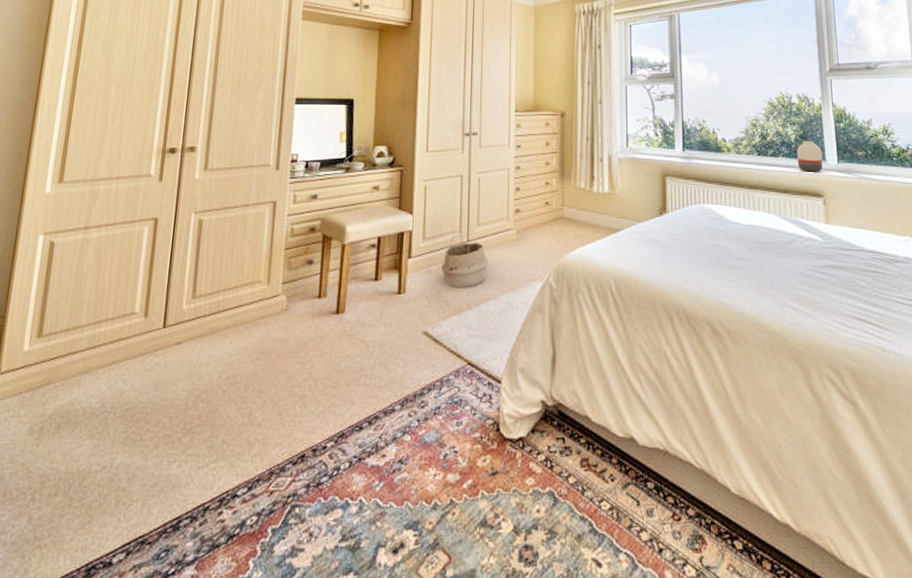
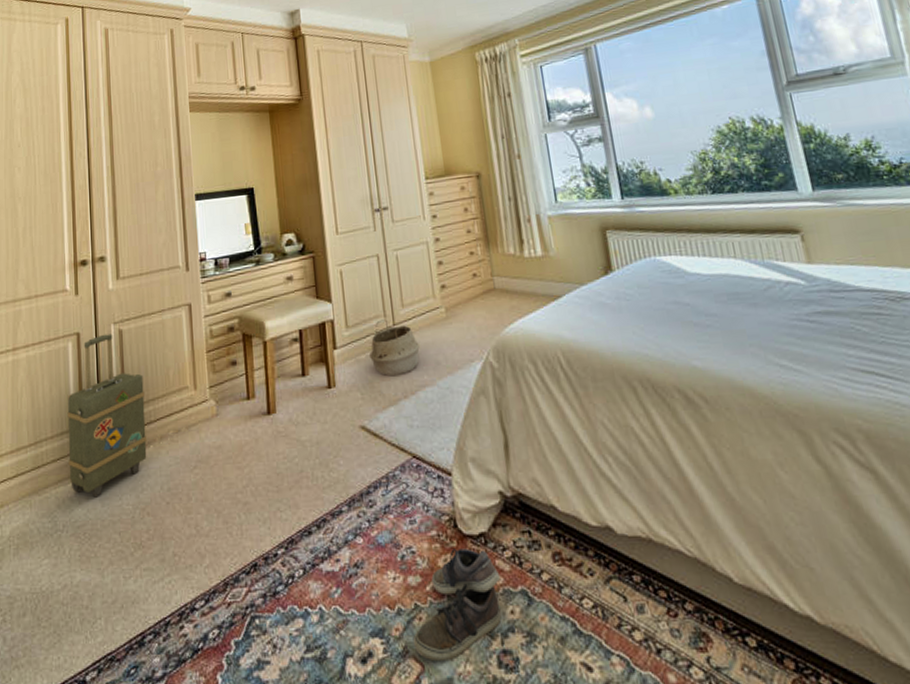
suitcase: none [125,222,217,382] -> present [67,333,147,498]
shoe: none [444,451,532,554] -> present [413,548,502,662]
vase: present [797,140,823,172] -> none [759,168,795,206]

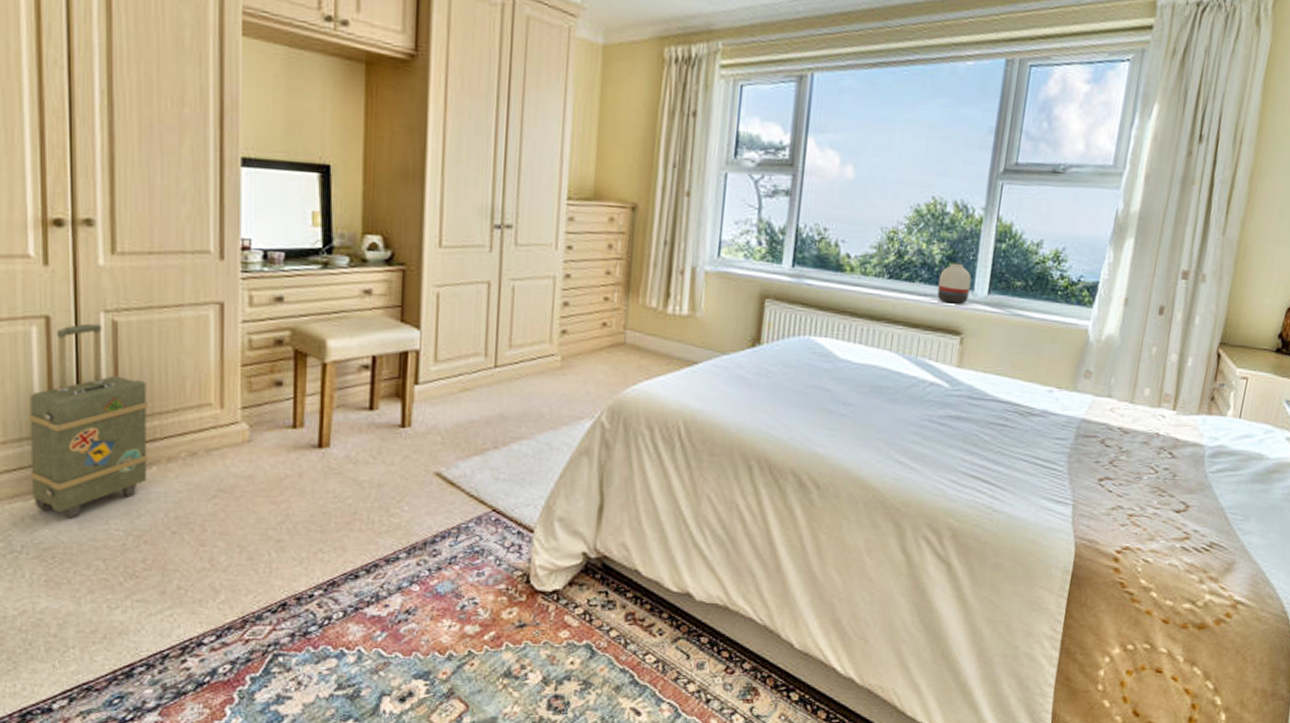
woven basket: present [370,319,420,377] -> none [459,358,523,424]
shoe: present [413,548,502,662] -> none [460,603,567,703]
vase: none [759,168,795,206] -> present [937,262,971,304]

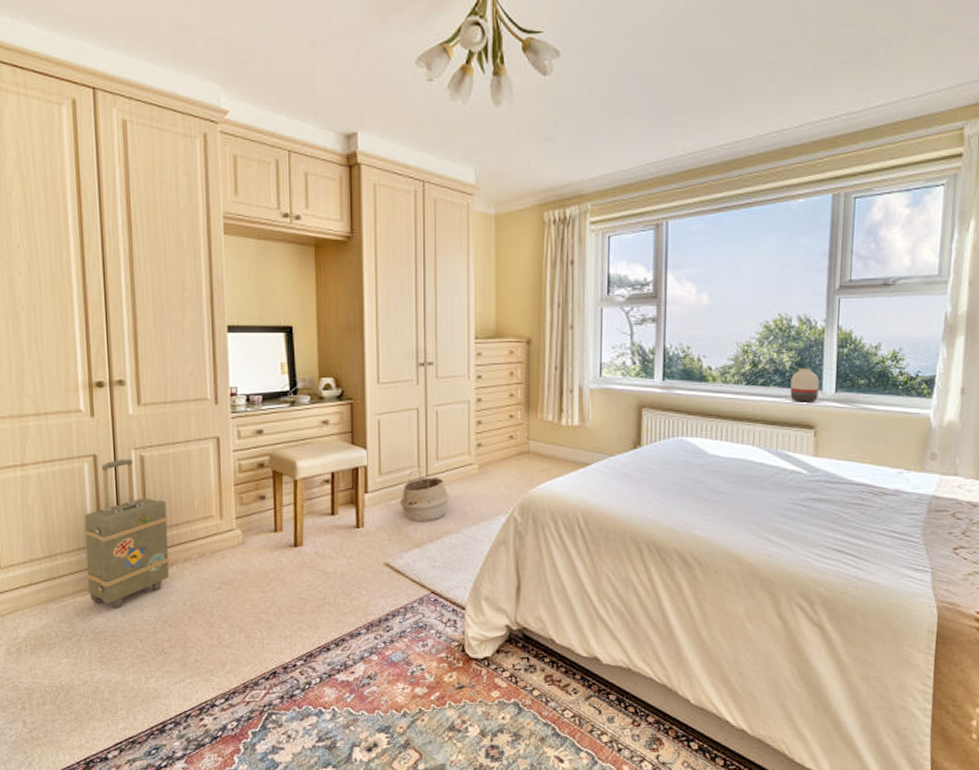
woven basket: none [459,358,523,424] -> present [400,470,449,522]

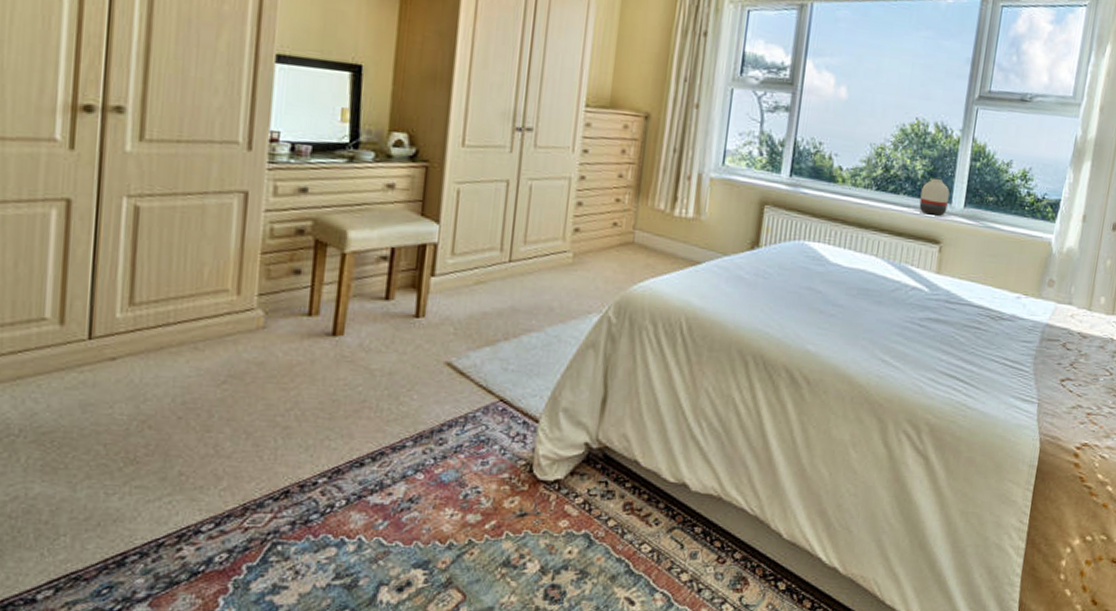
suitcase: present [84,459,170,609] -> none [34,207,165,402]
woven basket: present [400,470,449,522] -> none [473,253,535,316]

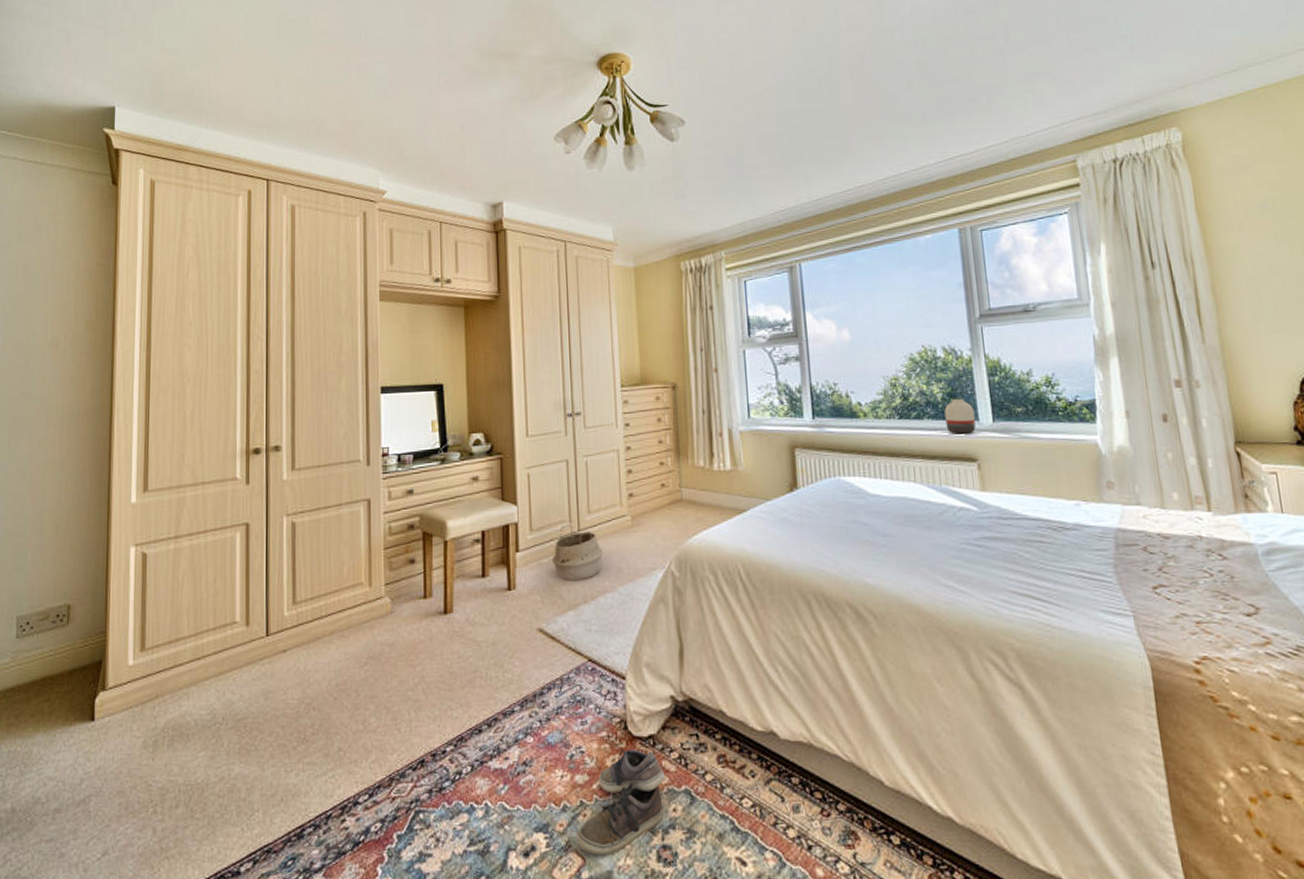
shoe: none [458,492,567,593] -> present [576,749,666,856]
woven basket: none [473,253,535,316] -> present [552,524,603,581]

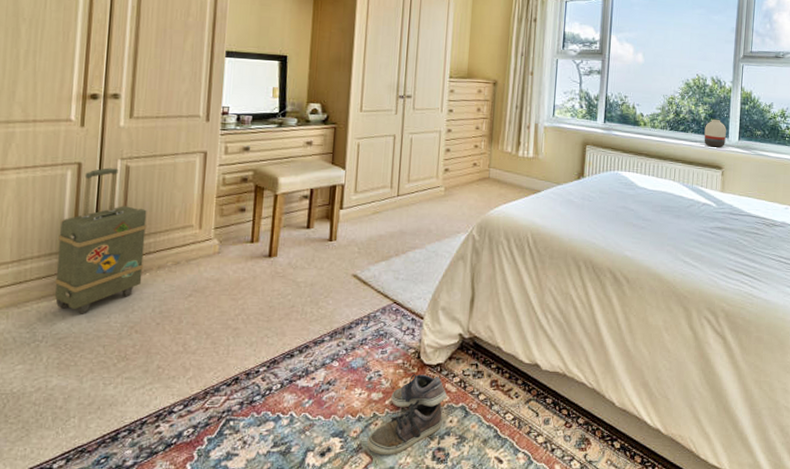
suitcase: none [231,526,317,691] -> present [54,168,147,314]
woven basket: present [552,524,603,581] -> none [372,190,417,238]

